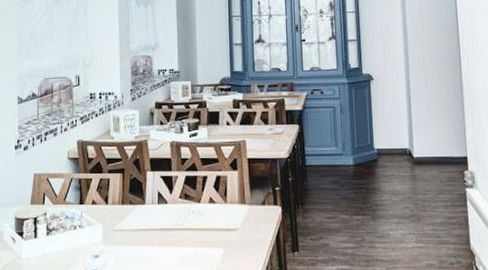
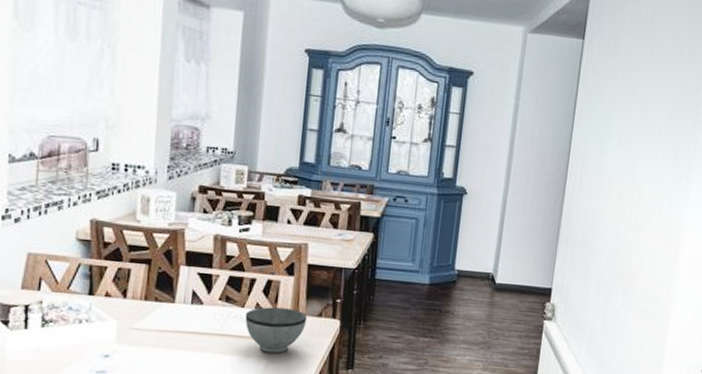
bowl: none [202,200,253,242] -> present [245,307,308,353]

